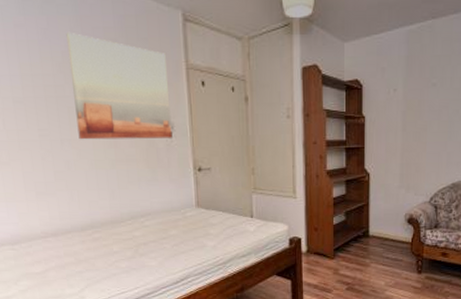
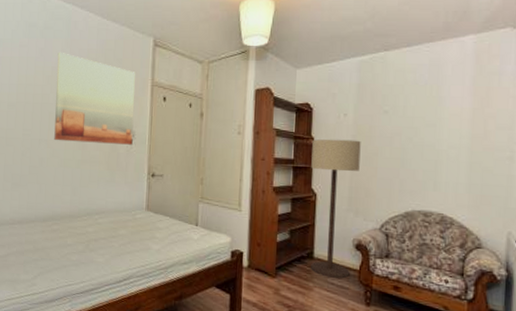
floor lamp: none [363,116,411,252] -> present [311,139,361,279]

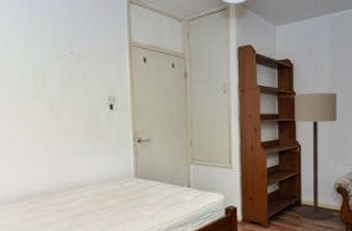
wall art: present [54,52,135,145] -> none [14,9,114,112]

